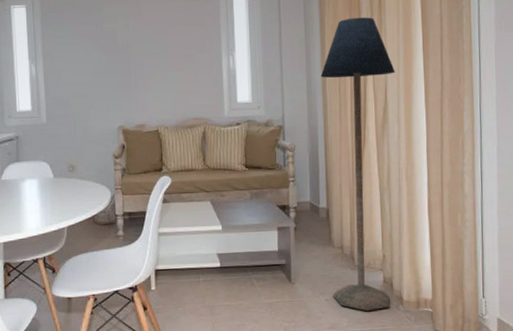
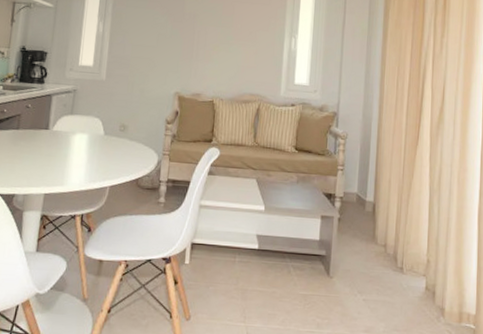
floor lamp: present [320,17,395,311] -> none [371,15,455,318]

